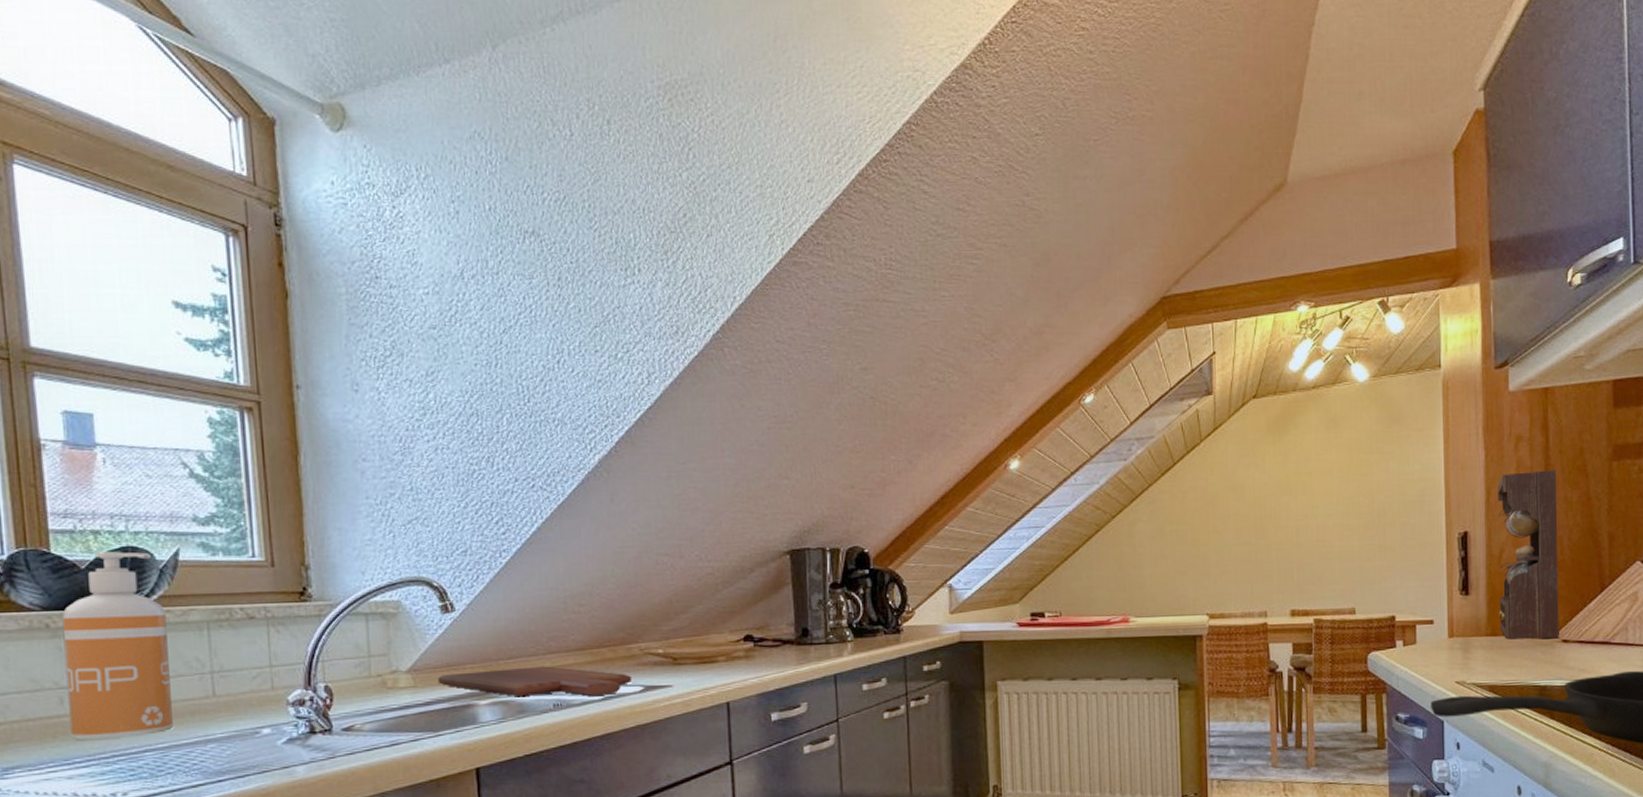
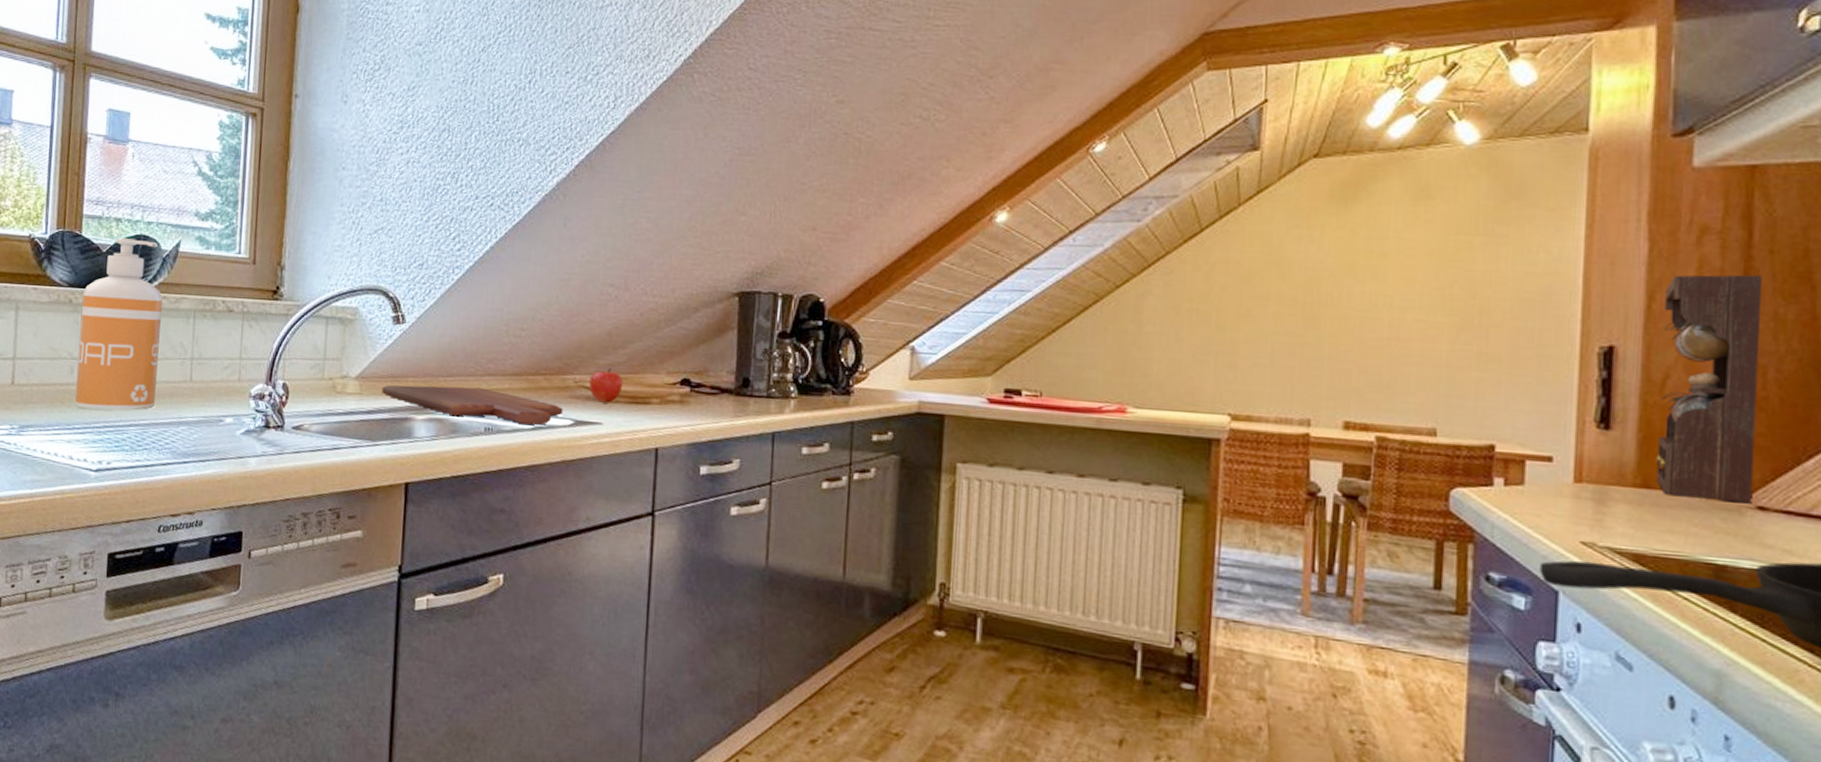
fruit: none [655,632,689,667] -> present [589,367,624,403]

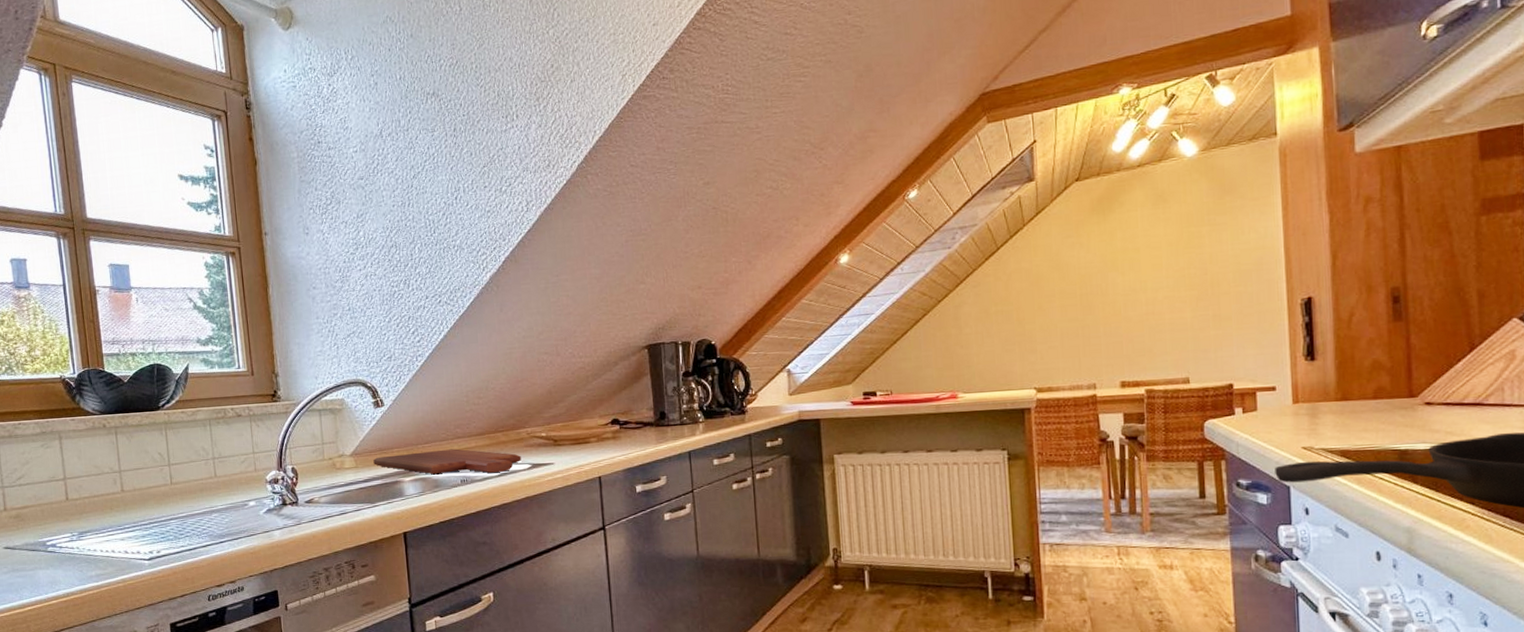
soap dispenser: present [74,238,163,411] -> none [113,368,189,512]
fruit: present [589,367,624,403] -> none [539,418,566,447]
spice rack: present [1655,274,1763,504] -> none [1345,229,1421,404]

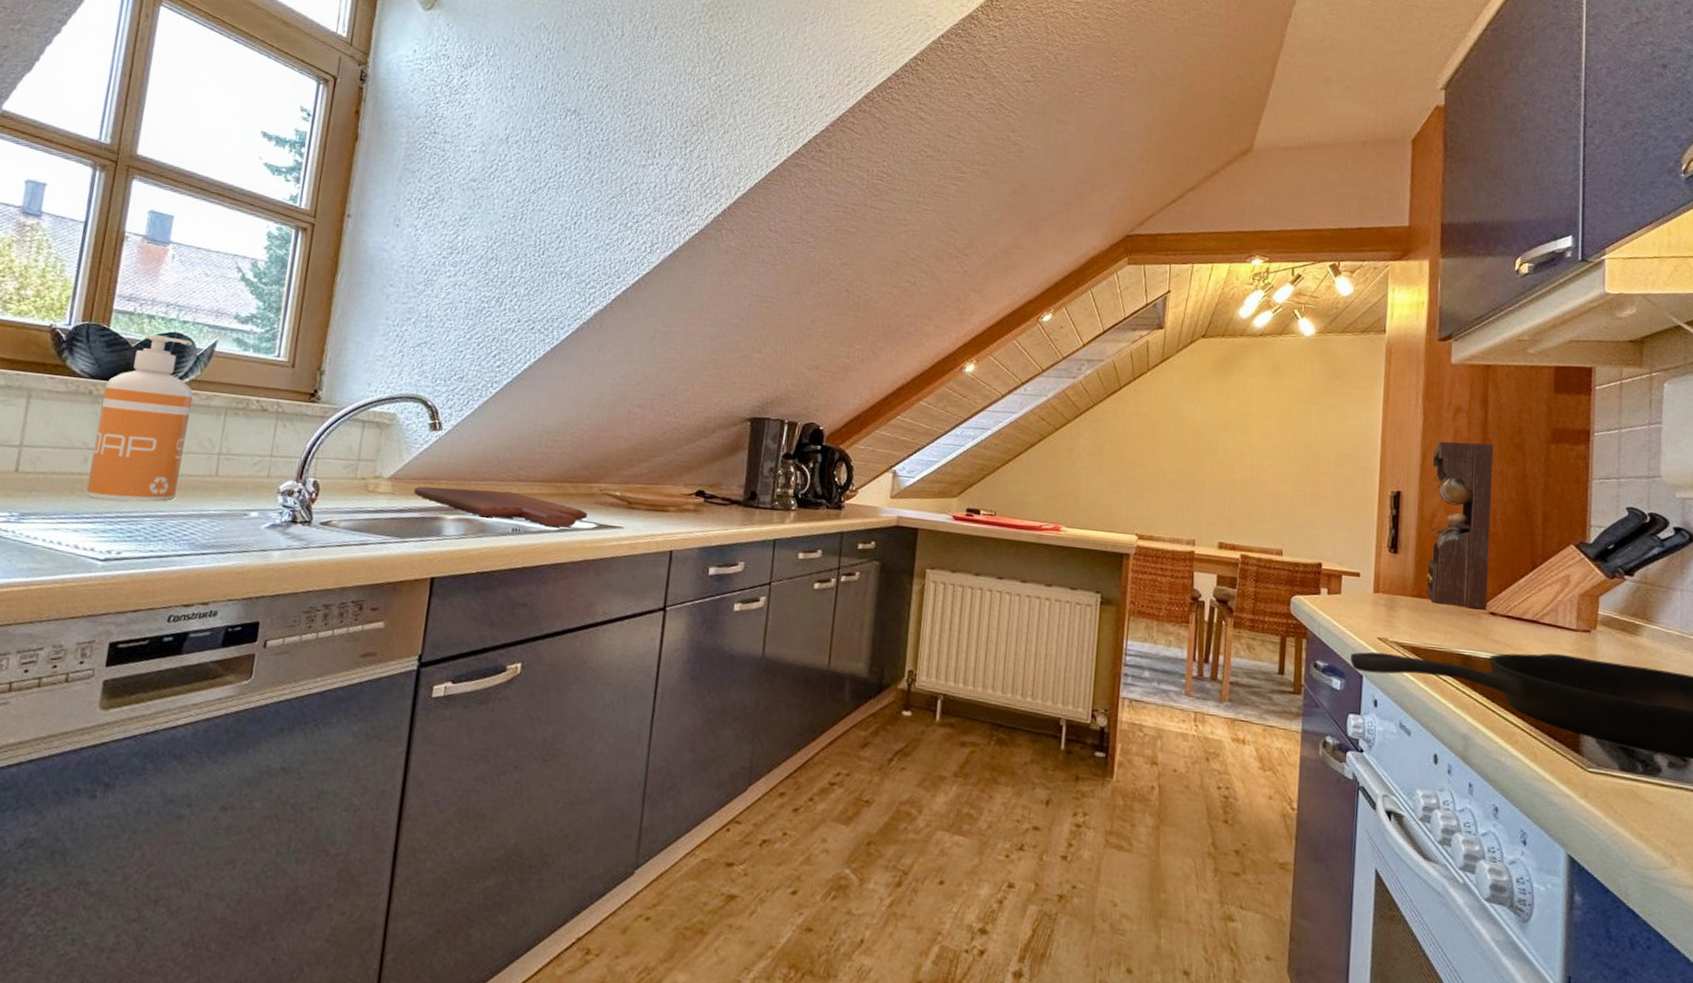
soap dispenser: none [113,368,189,512] -> present [85,334,193,502]
spice rack: none [1345,229,1421,404] -> present [1426,441,1494,610]

